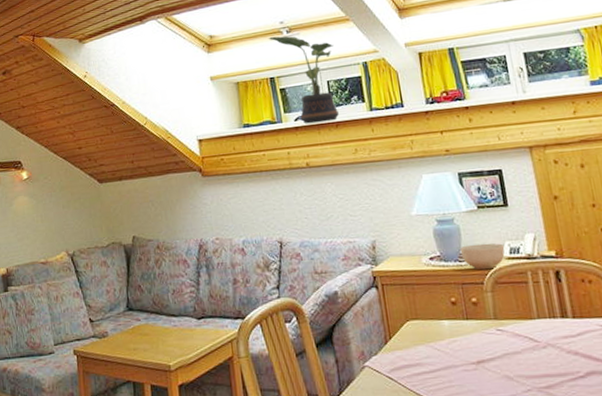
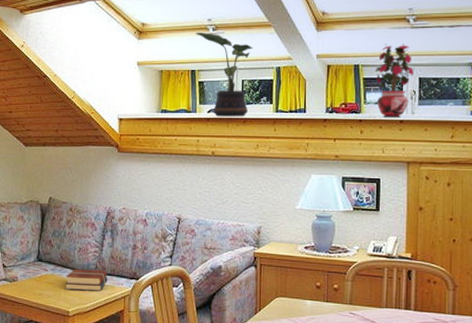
books: none [161,312,210,341] -> present [64,269,108,292]
bowl: present [459,243,505,270] -> none [331,240,370,263]
potted flower: none [472,19,518,102] -> present [374,44,415,118]

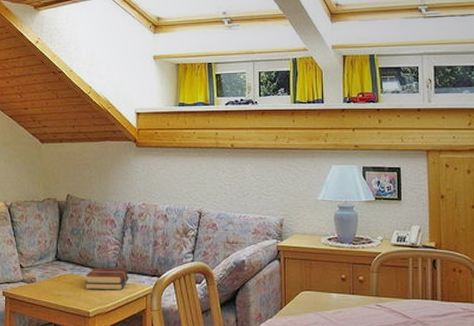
potted plant: present [195,32,253,117] -> none [210,25,268,109]
potted flower: present [374,44,415,118] -> none [390,33,429,107]

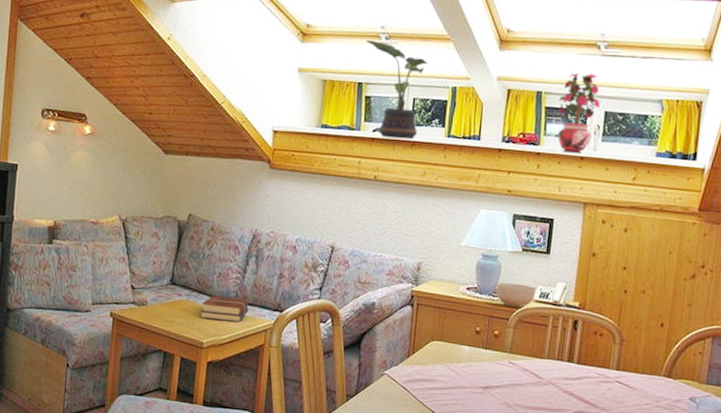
potted plant: none [210,25,268,109] -> present [365,39,428,140]
bowl: none [355,230,394,253] -> present [495,282,537,309]
potted flower: none [390,33,429,107] -> present [557,71,601,155]

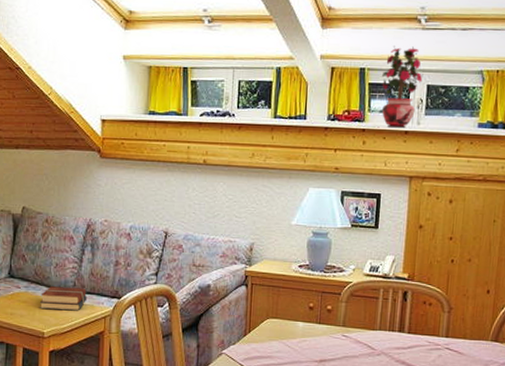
potted plant: present [365,39,428,140] -> none [188,23,252,122]
bowl: present [495,282,537,309] -> none [327,258,367,283]

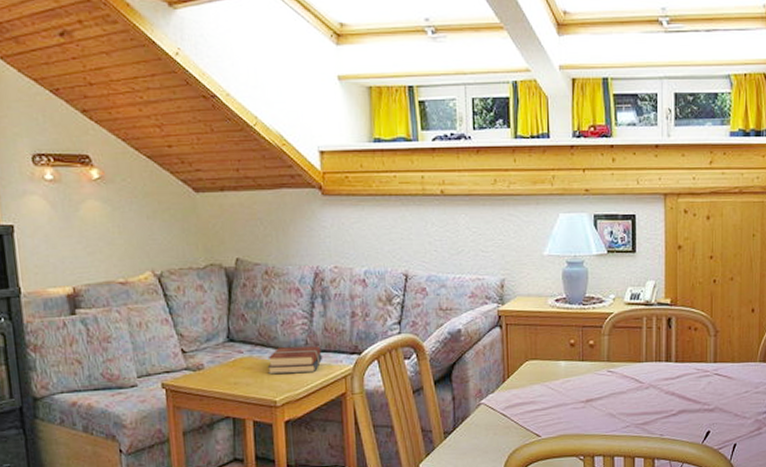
potted flower: present [380,46,423,129] -> none [625,51,670,143]

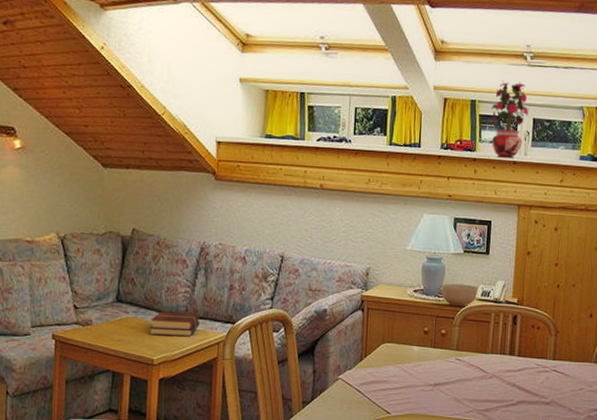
bowl: none [585,288,627,314] -> present [441,283,479,307]
potted flower: none [625,51,670,143] -> present [490,80,530,159]

